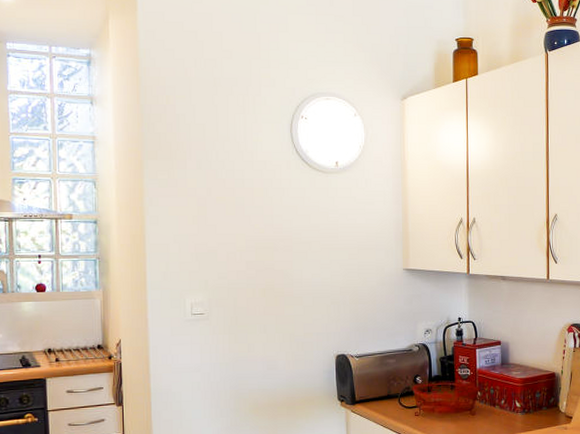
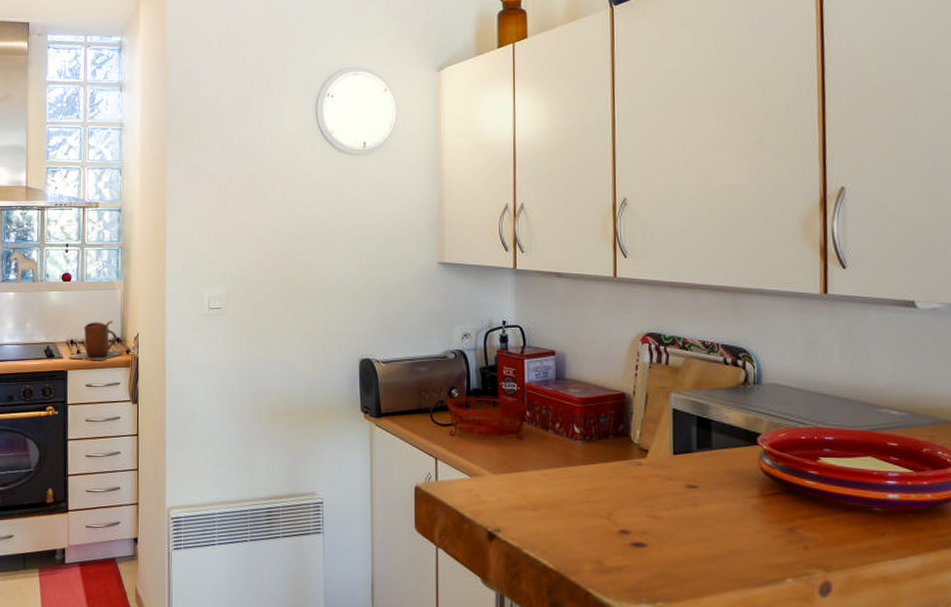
ceramic jug: none [46,329,105,368] -> present [68,321,123,361]

